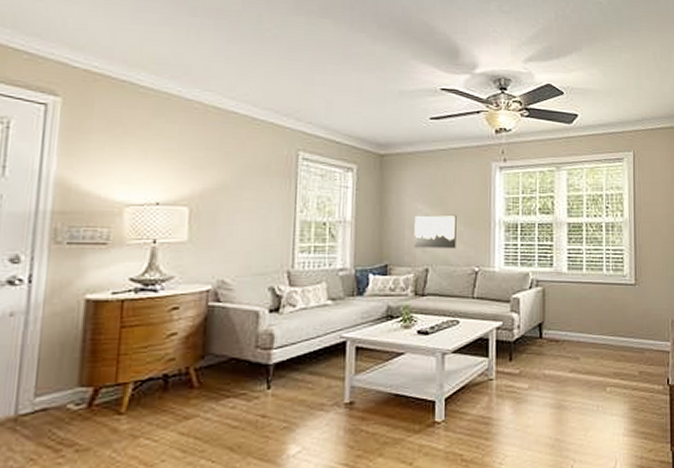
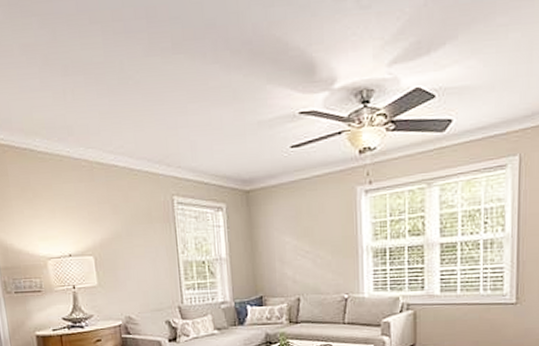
wall art: present [414,214,457,249] -> none [283,244,325,279]

